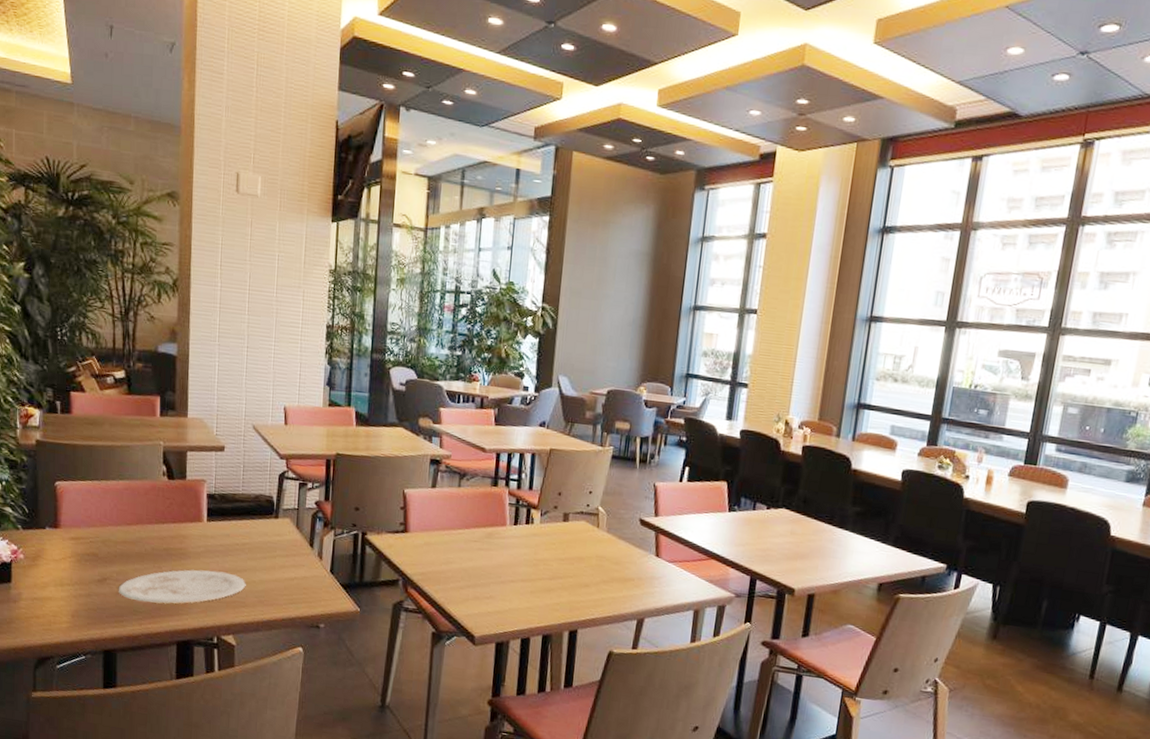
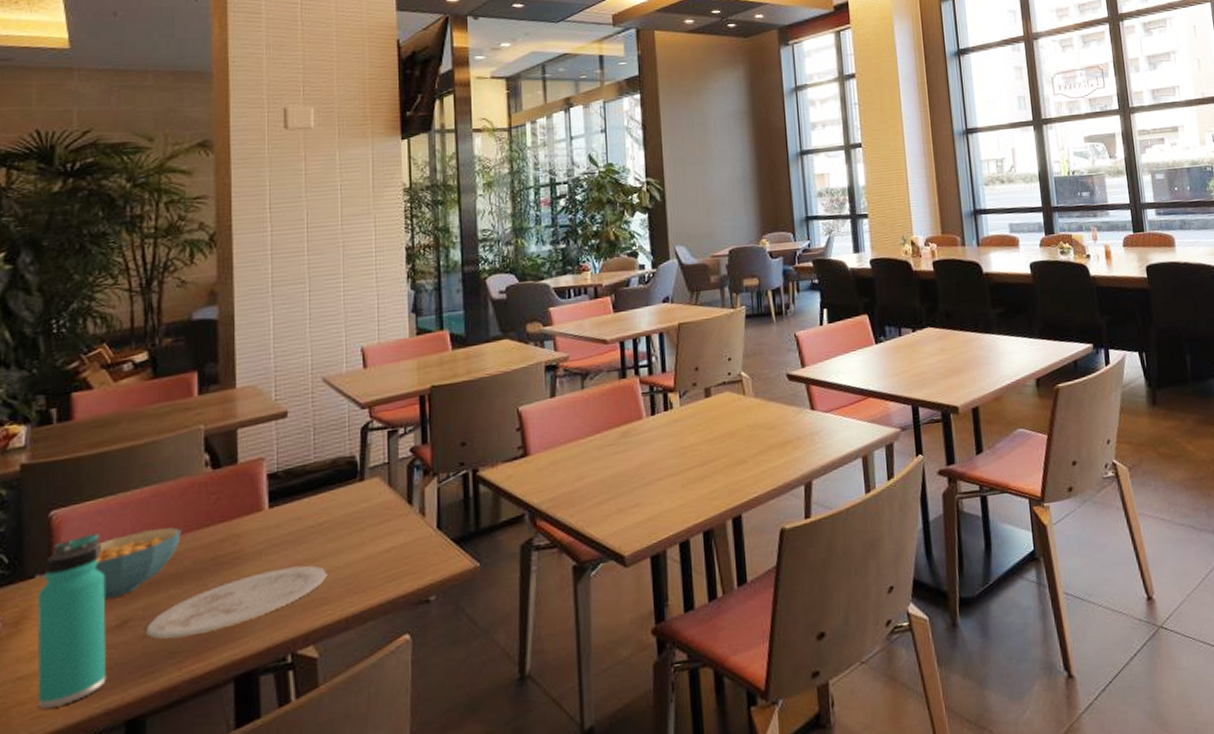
thermos bottle: none [47,506,92,627] -> present [37,532,107,709]
cereal bowl: none [85,514,145,559] -> present [95,527,181,600]

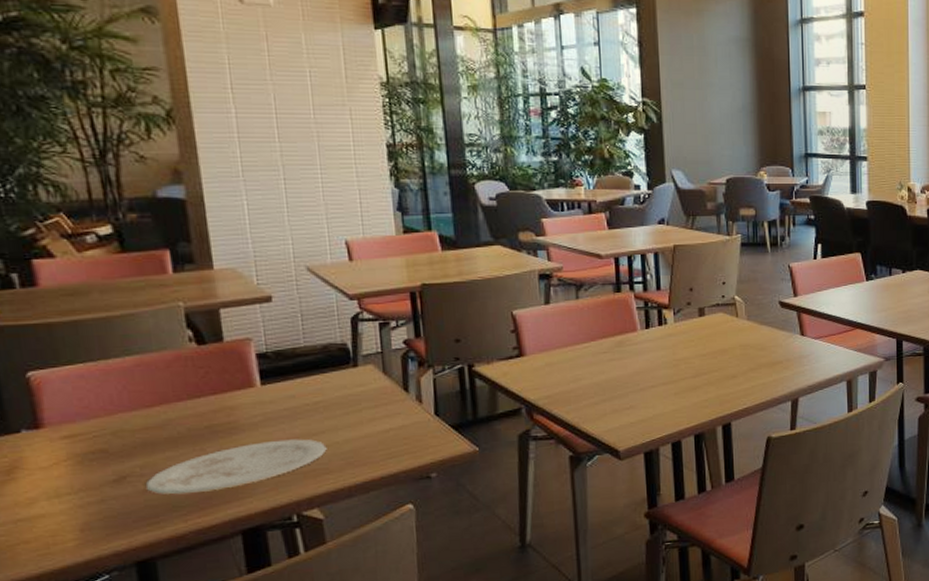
thermos bottle: present [37,532,107,709] -> none [26,395,112,547]
cereal bowl: present [95,527,181,600] -> none [84,396,172,457]

